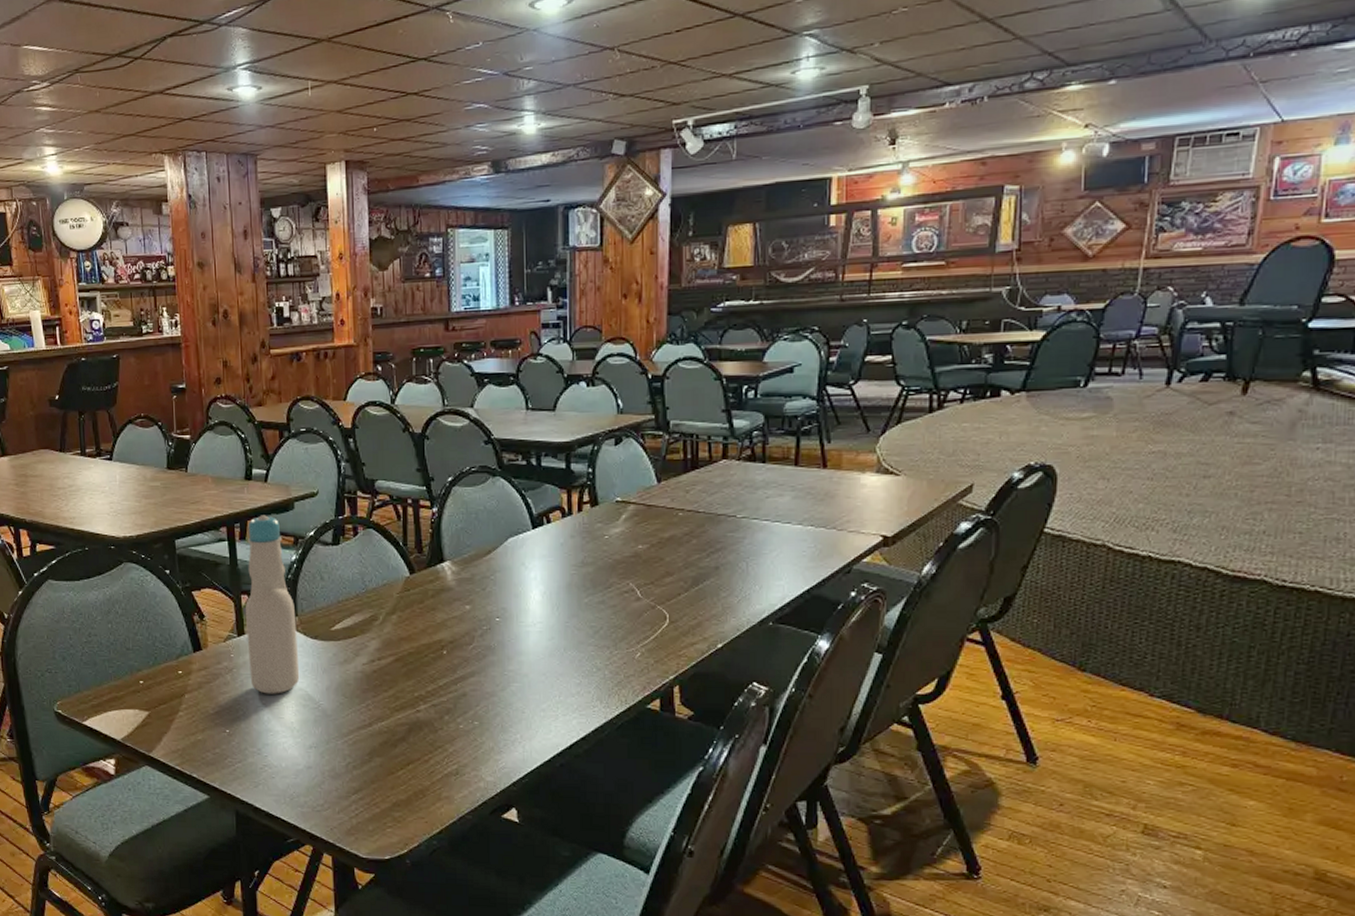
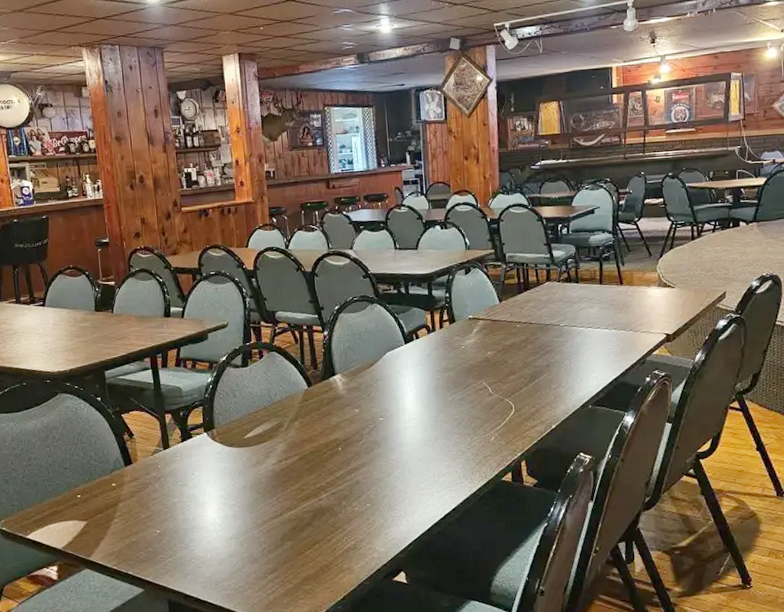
bottle: present [245,515,300,694] -> none [168,345,219,497]

